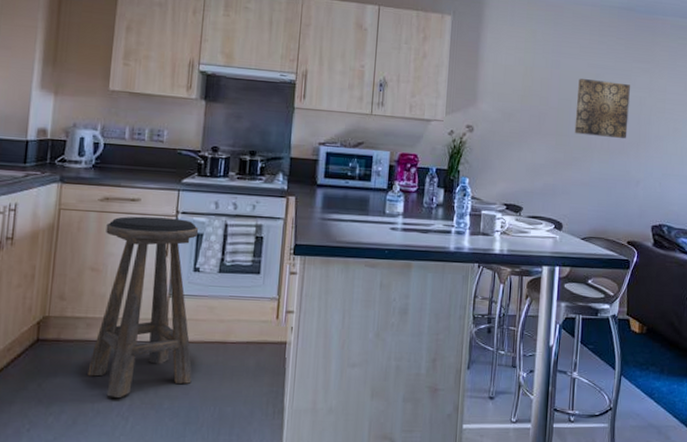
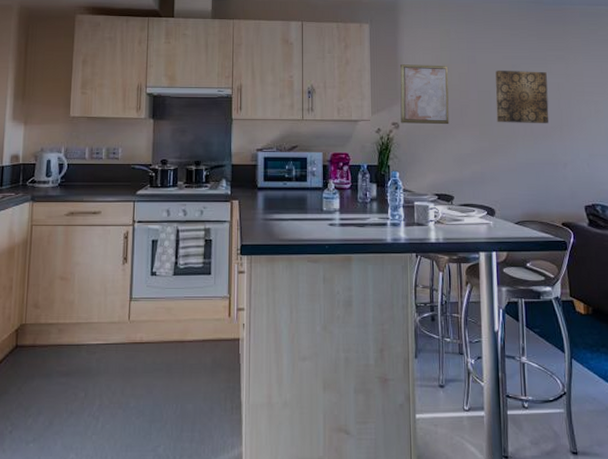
stool: present [87,216,199,397] -> none [61,227,155,398]
wall art: none [476,63,531,132] -> present [400,64,449,125]

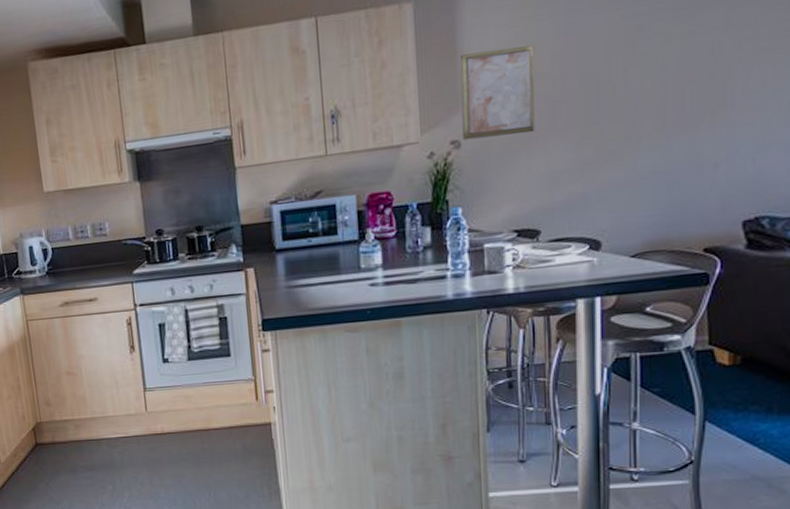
wall art: present [495,71,549,124] -> none [608,28,694,119]

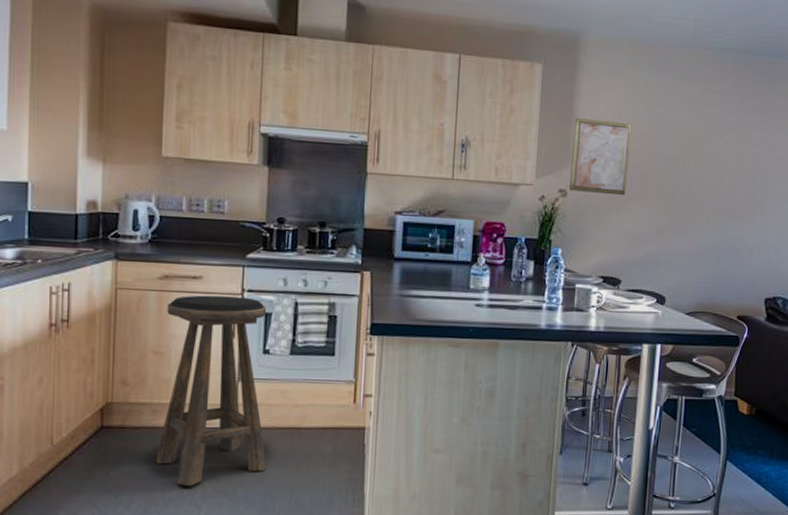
stool: none [71,311,182,490] -> present [156,295,267,486]

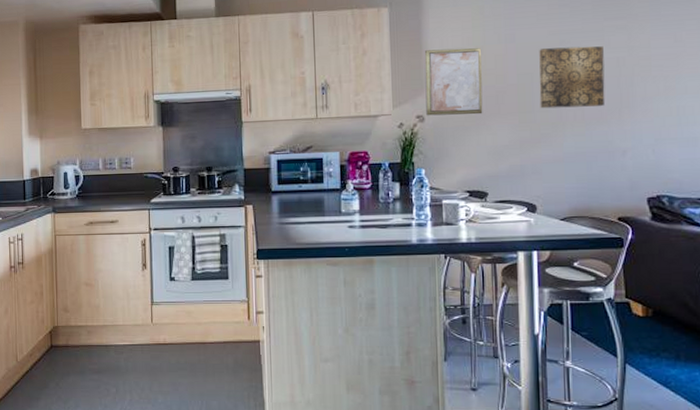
stool: present [156,295,267,486] -> none [93,235,179,393]
wall art: none [680,134,745,202] -> present [539,46,605,109]

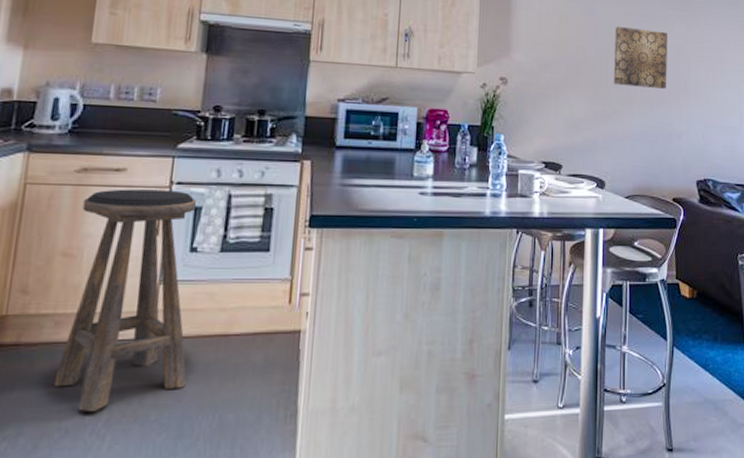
stool: none [93,235,179,393] -> present [54,189,197,412]
wall art: present [424,48,483,116] -> none [510,11,566,84]

